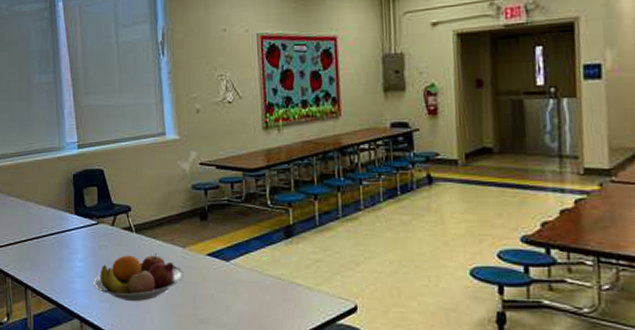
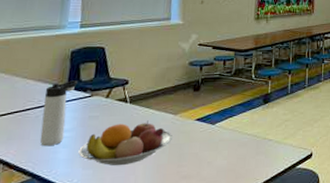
thermos bottle: none [56,206,83,276] -> present [39,80,78,147]

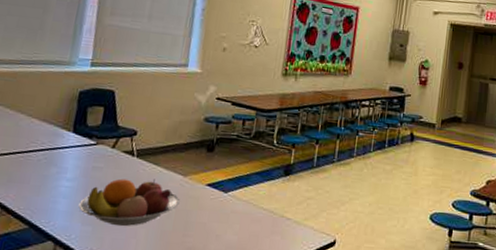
thermos bottle: present [39,80,78,147] -> none [39,124,84,195]

